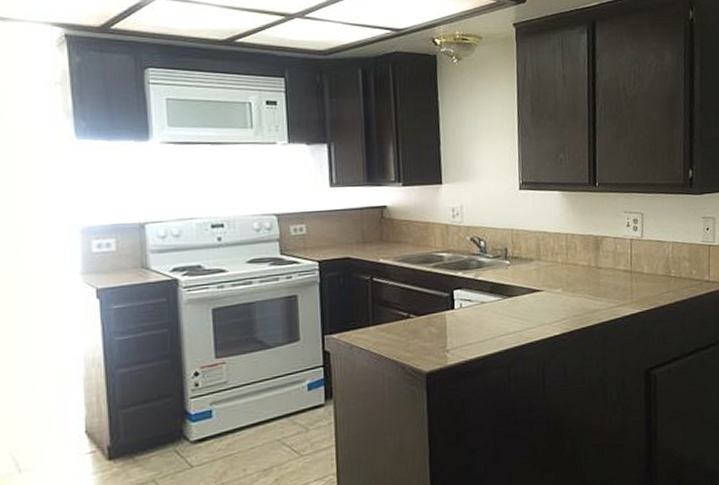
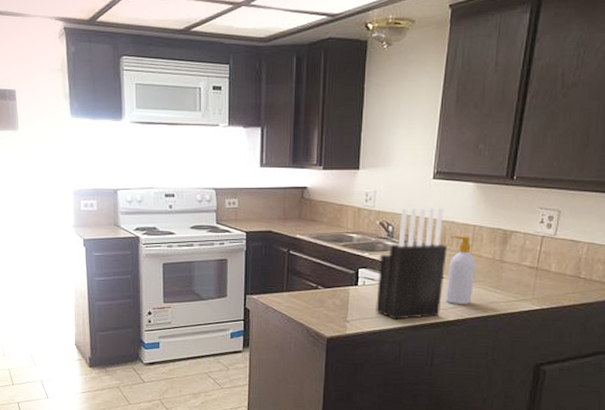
knife block: none [474,218,545,342] -> present [376,207,448,320]
soap bottle: none [545,245,575,317] -> present [445,236,476,304]

